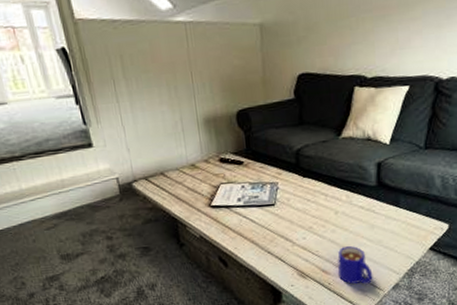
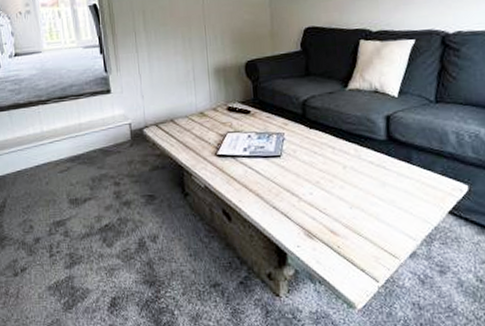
mug: present [337,246,373,285] -> none [347,205,387,251]

